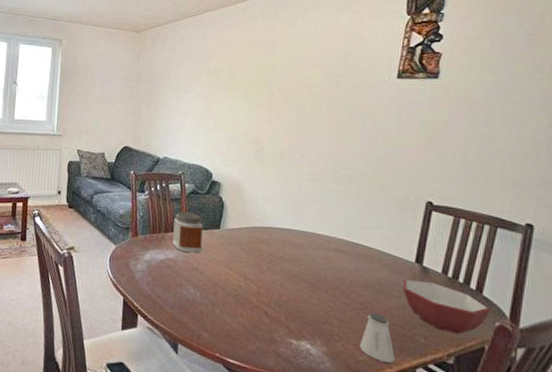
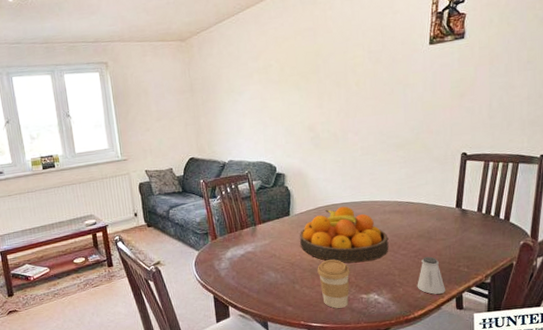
jar: present [172,211,203,253] -> none [248,206,277,243]
fruit bowl: none [227,231,330,302] -> present [300,206,389,263]
coffee cup: none [242,288,281,350] -> present [317,259,350,308]
bowl: present [403,279,490,334] -> none [448,221,516,259]

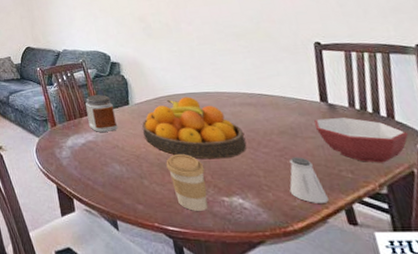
jar: none [248,206,277,243] -> present [85,95,118,132]
bowl: none [448,221,516,259] -> present [314,118,408,163]

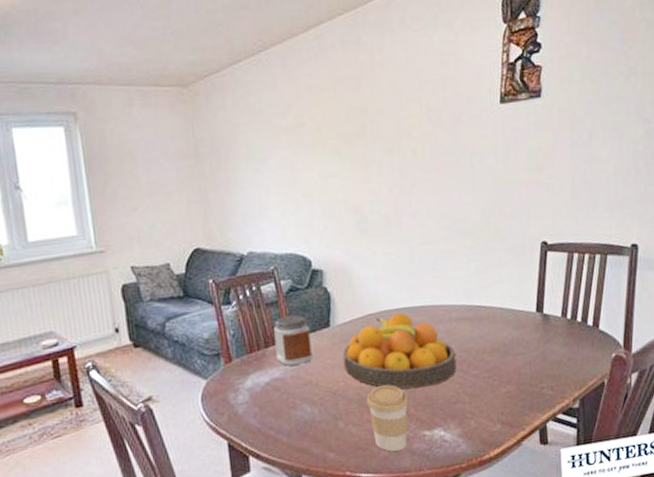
saltshaker: present [289,157,329,203] -> none [492,376,526,427]
bowl: present [314,118,408,163] -> none [527,329,607,377]

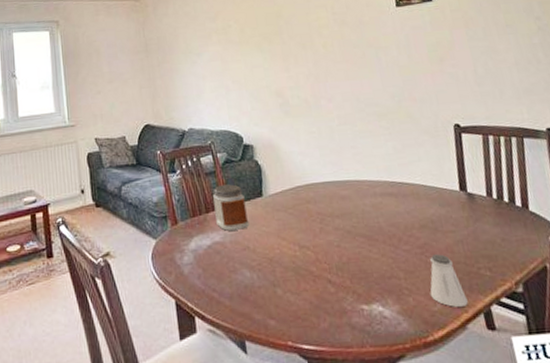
fruit bowl: present [343,312,457,389] -> none [276,186,388,261]
coffee cup: present [366,385,409,452] -> none [301,255,346,324]
saltshaker: none [492,376,526,427] -> present [430,254,468,307]

